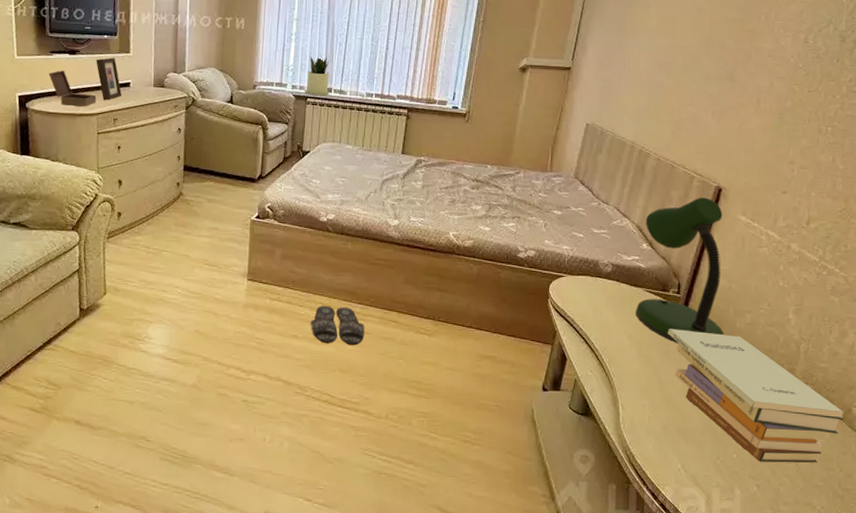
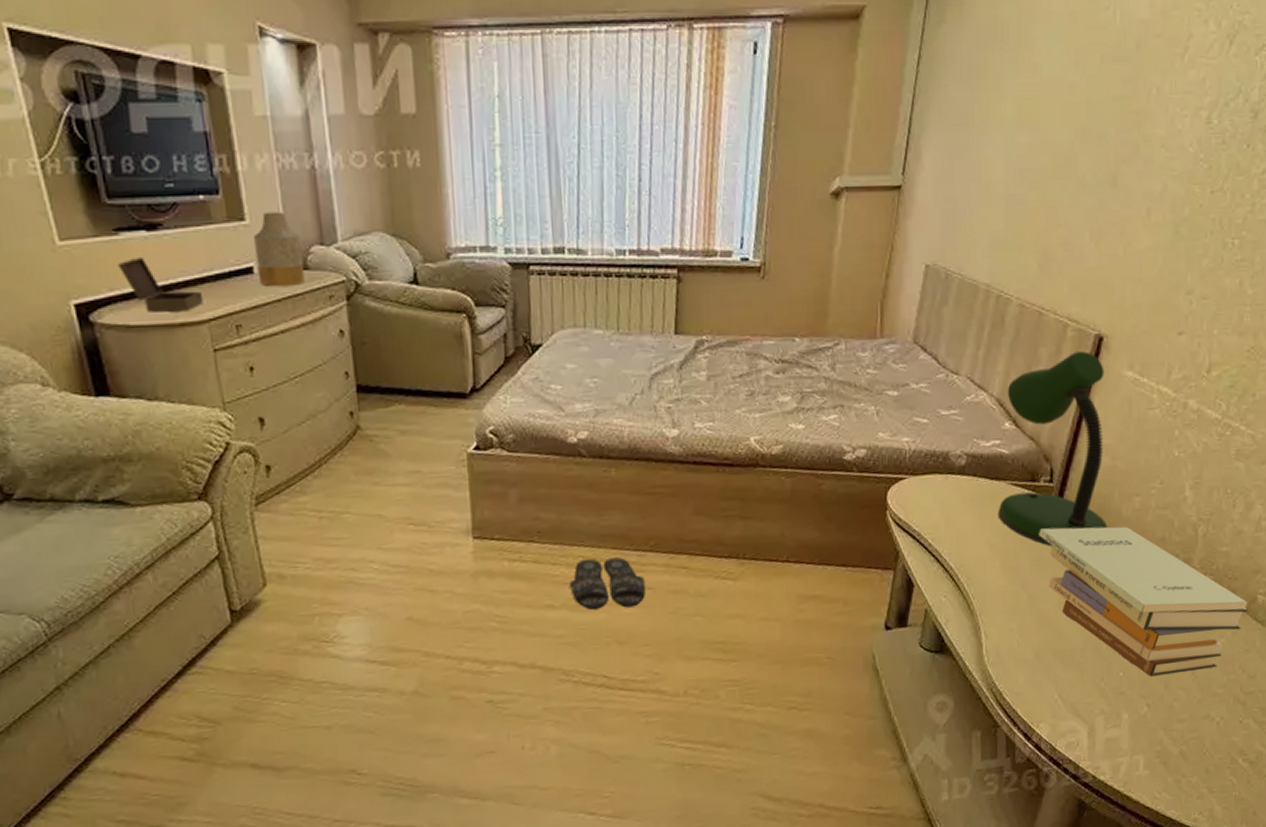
picture frame: present [96,57,123,101] -> none [192,230,244,299]
vase: none [132,49,163,98] -> present [252,211,305,288]
planter: present [304,55,330,97] -> none [524,199,562,261]

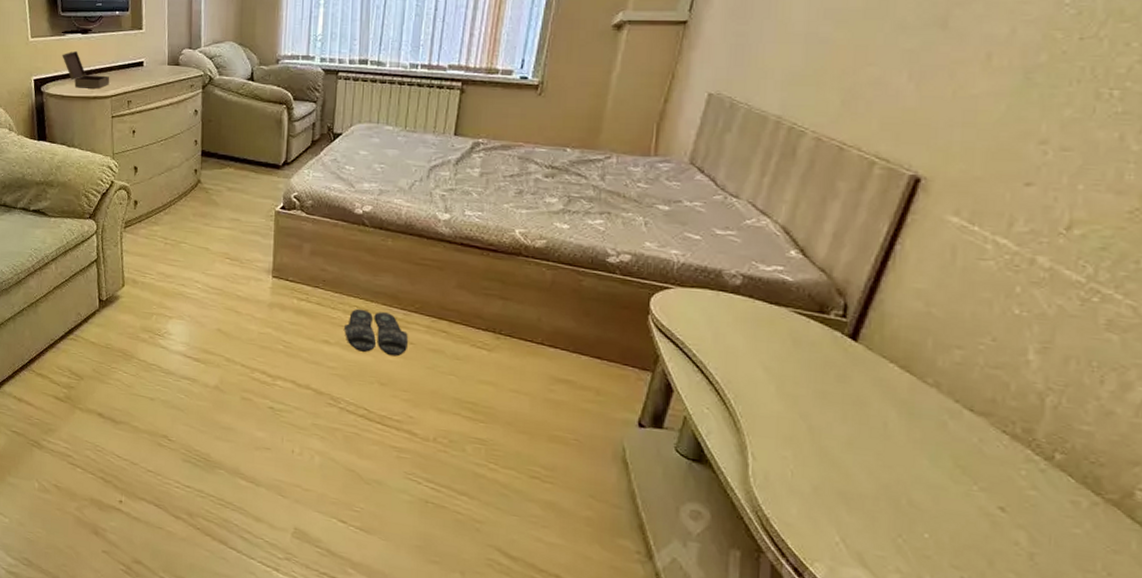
vase: present [252,211,305,288] -> none [146,24,177,77]
desk lamp: present [998,351,1108,546] -> none [776,190,920,382]
books: present [1039,526,1248,677] -> none [825,362,1120,560]

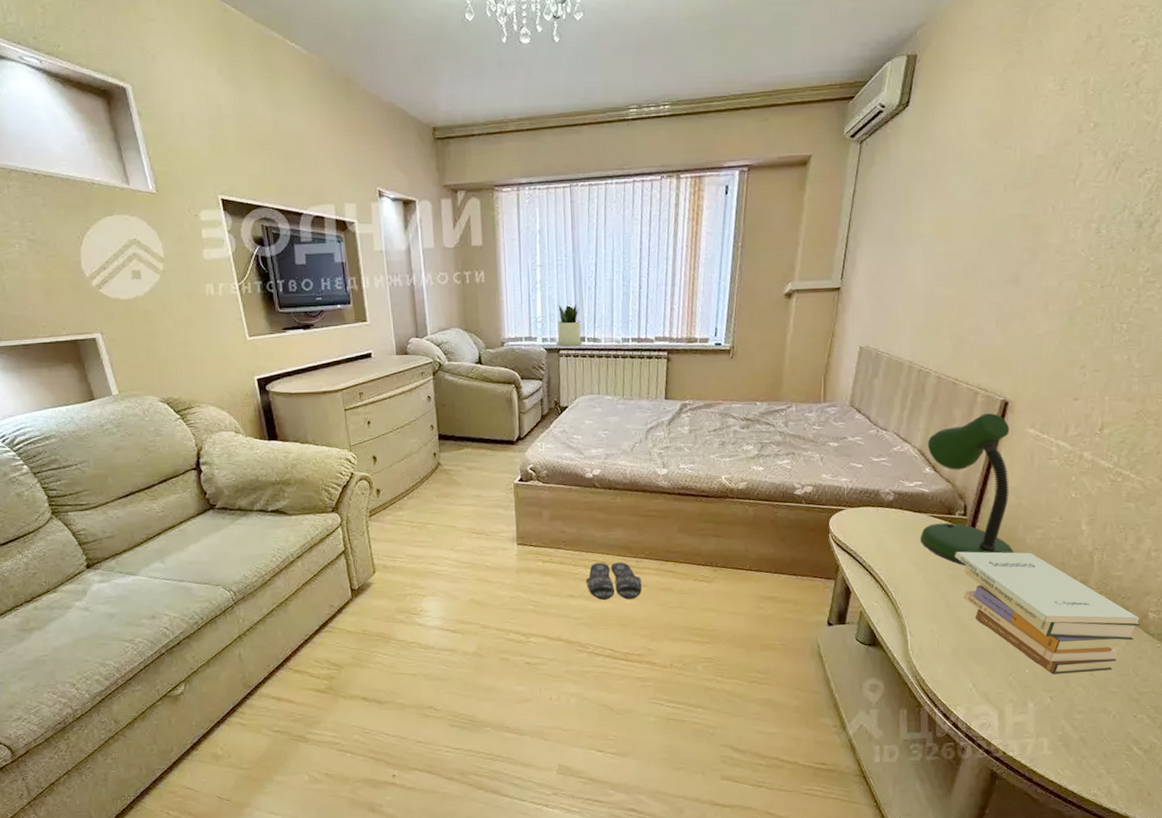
jewelry box: present [62,50,110,89] -> none [285,346,339,384]
planter: none [335,22,365,70] -> present [556,303,583,347]
desk lamp: none [776,190,920,382] -> present [920,413,1014,566]
books: none [825,362,1120,560] -> present [955,551,1140,674]

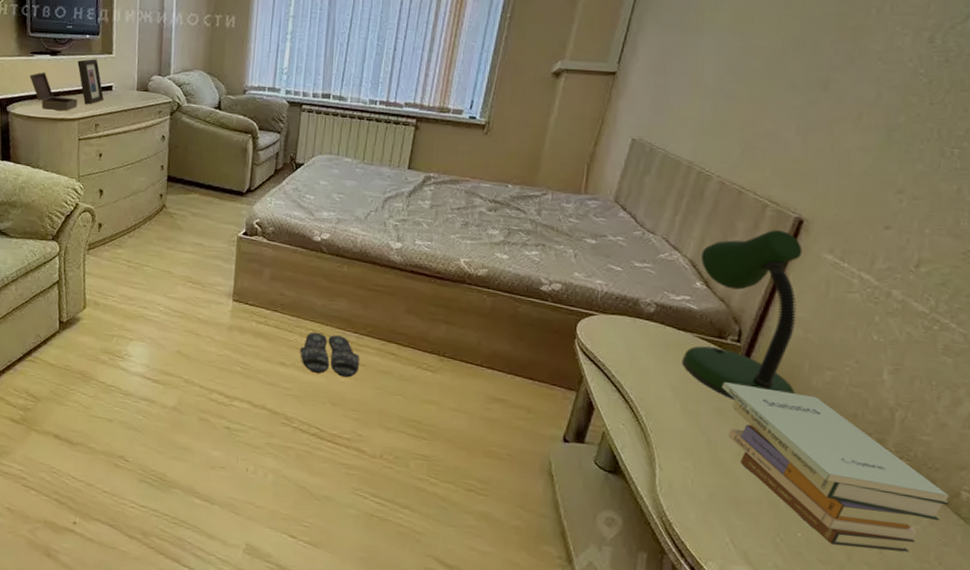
jewelry box: none [285,346,339,384] -> present [29,71,78,111]
picture frame: none [332,328,365,375] -> present [77,59,105,105]
planter: present [556,303,583,347] -> none [299,57,329,103]

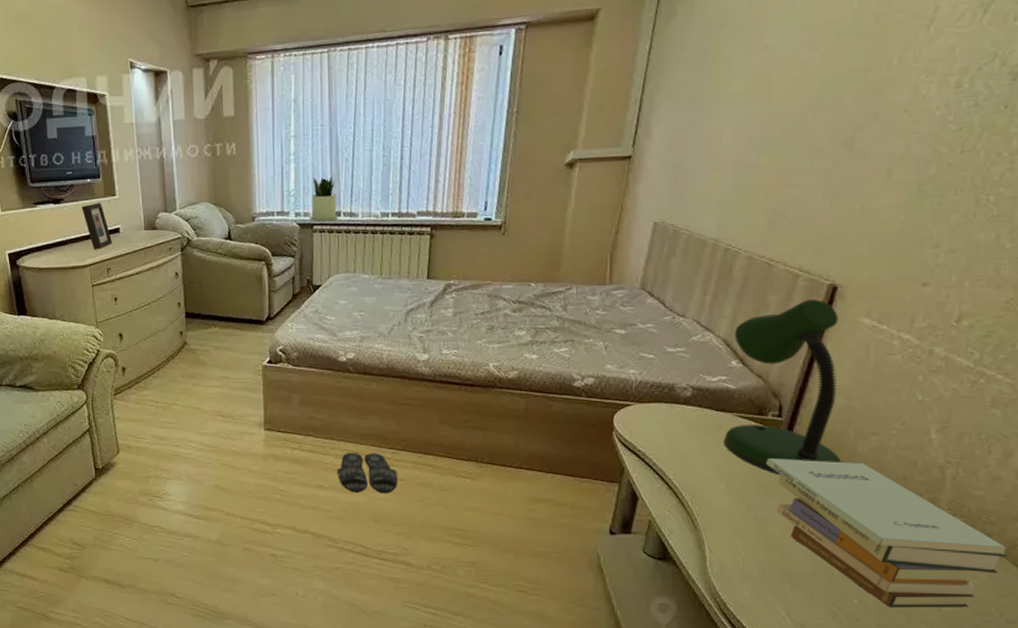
jewelry box: present [29,71,78,111] -> none [35,221,87,259]
planter: none [299,57,329,103] -> present [310,175,338,222]

